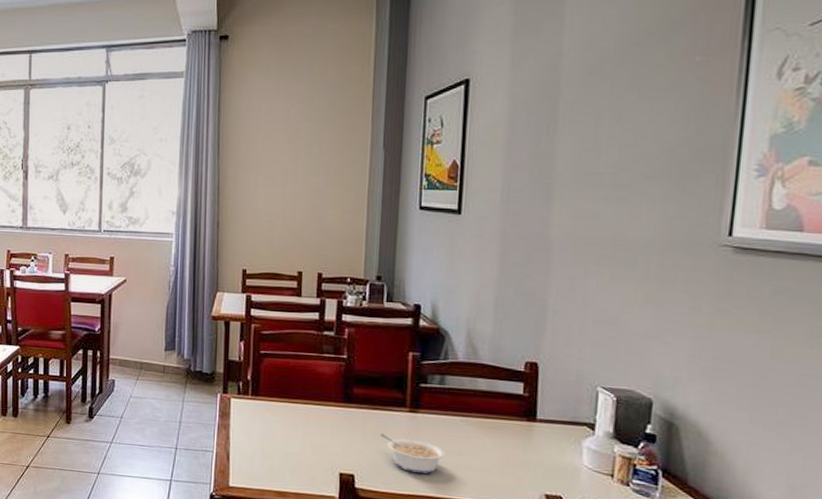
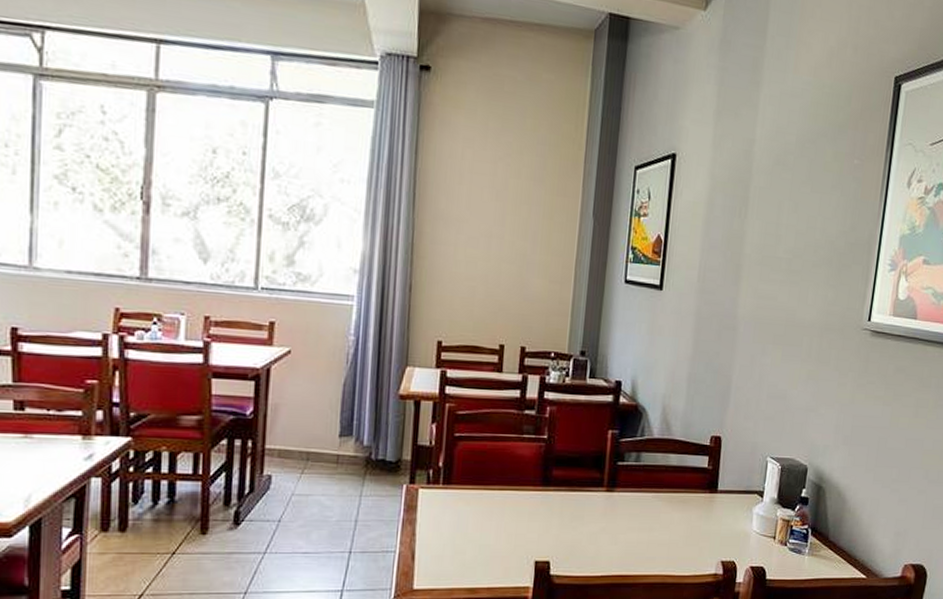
legume: present [380,433,445,474] -> none [577,515,638,552]

